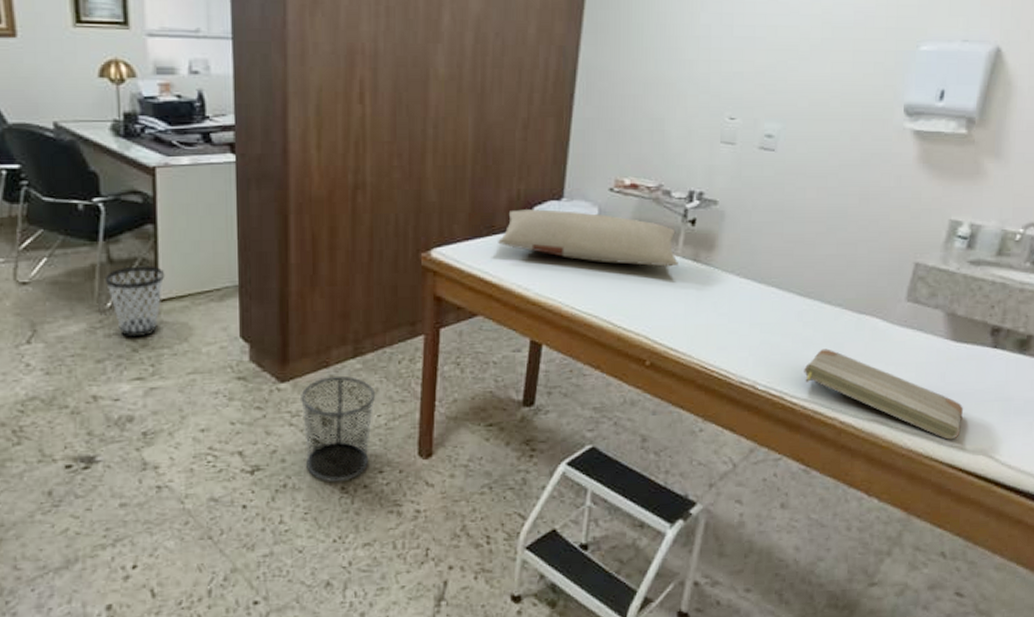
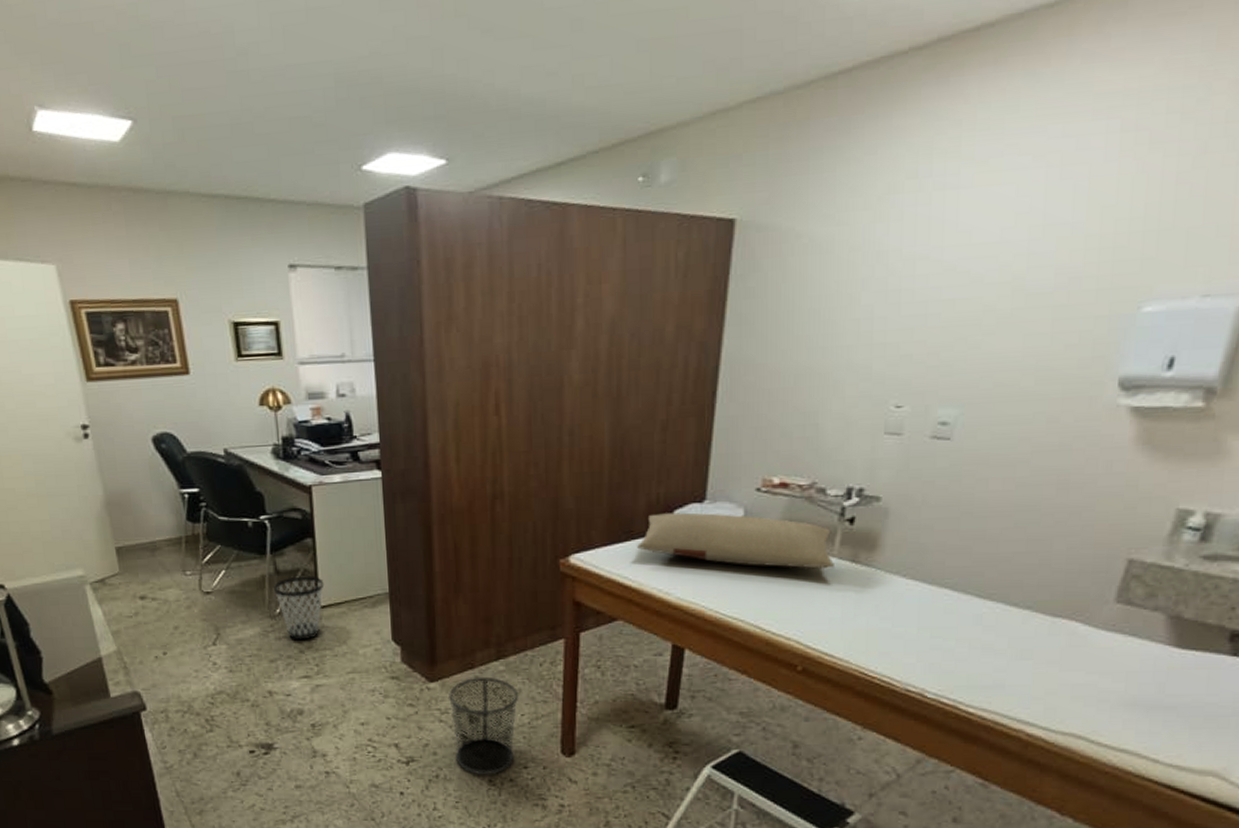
clutch bag: present [804,348,963,440] -> none [983,655,1188,758]

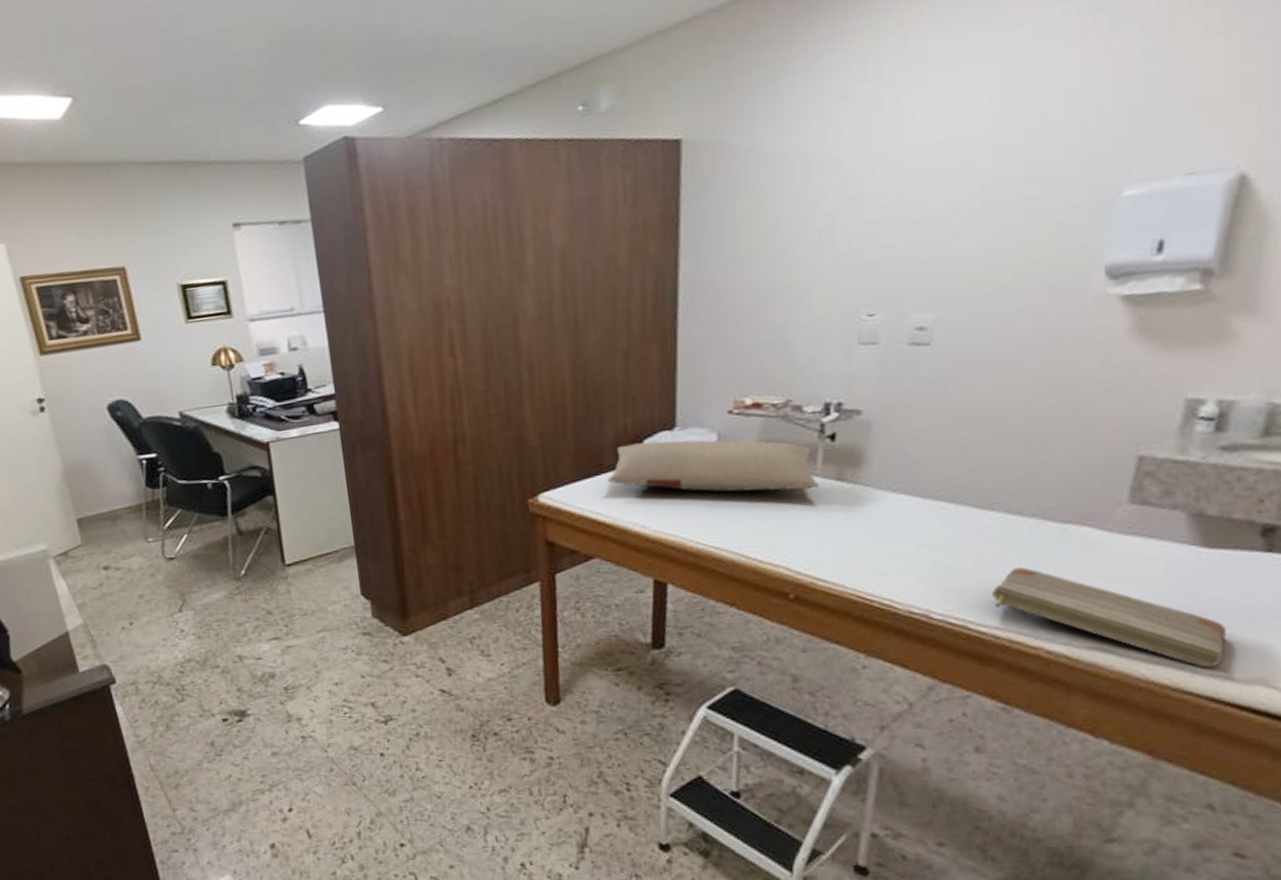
wastebasket: present [274,575,325,641] -> none [237,534,289,602]
waste bin: present [448,676,519,775] -> none [423,626,497,730]
clutch bag: none [983,655,1188,758] -> present [992,567,1226,668]

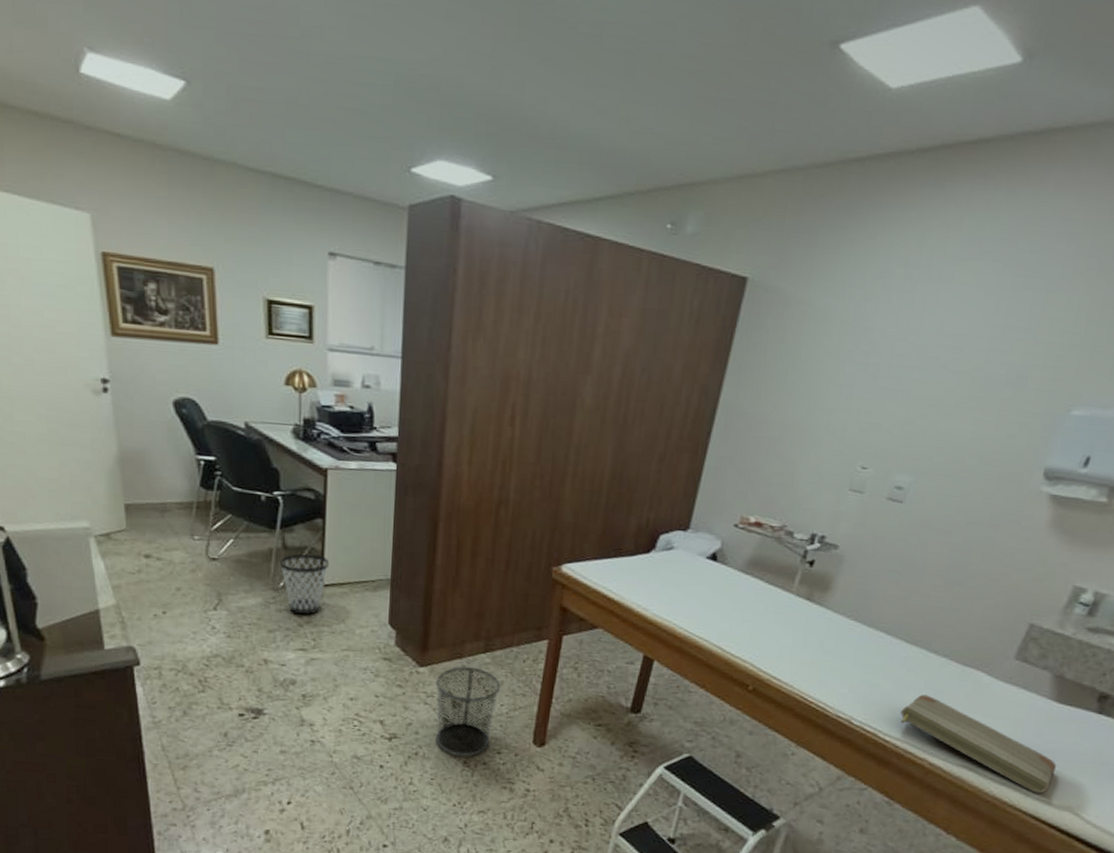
wastebasket: none [237,534,289,602] -> present [280,553,330,615]
waste bin: none [423,626,497,730] -> present [435,666,501,757]
pillow: present [608,439,818,492] -> none [624,536,792,603]

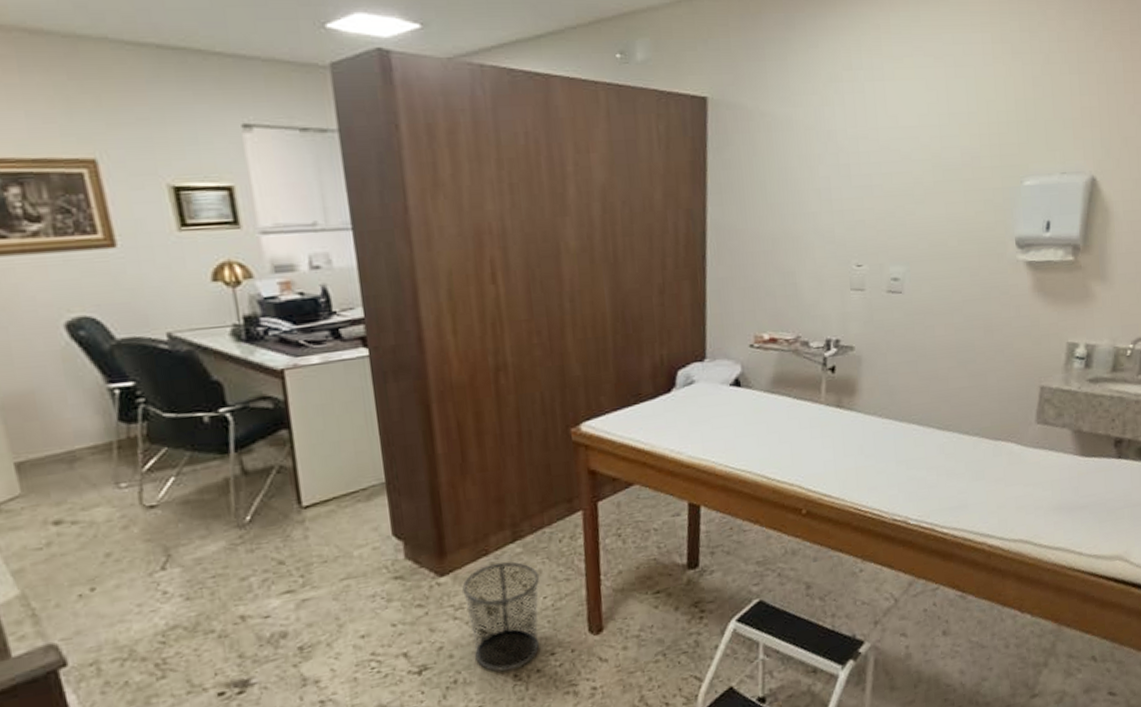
wastebasket: present [280,553,330,615] -> none [241,472,306,551]
clutch bag: present [900,694,1056,794] -> none [950,477,1098,550]

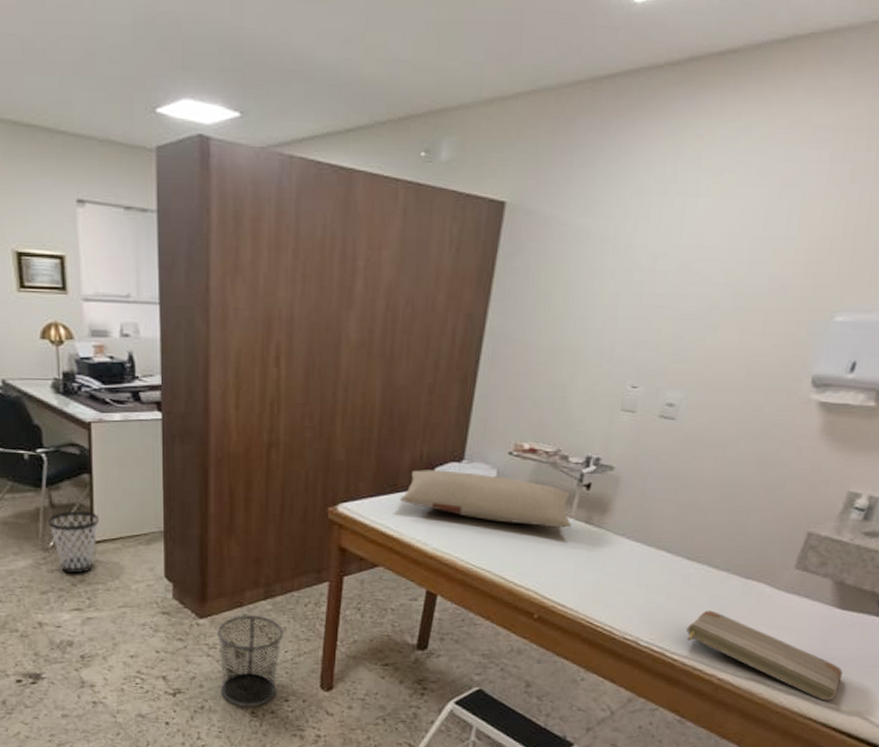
wastebasket: none [241,472,306,551] -> present [48,510,100,574]
pillow: none [646,370,823,419] -> present [400,470,571,528]
clutch bag: none [950,477,1098,550] -> present [686,610,843,701]

